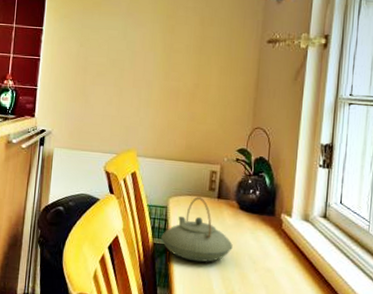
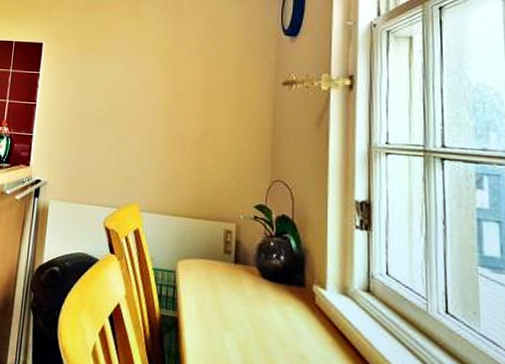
teapot: present [161,197,233,263] -> none [170,260,256,342]

